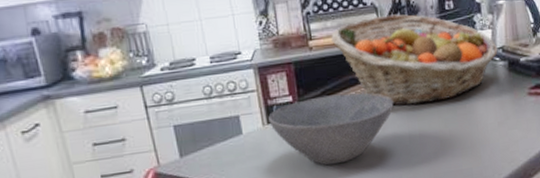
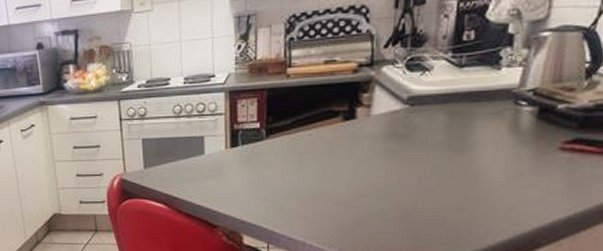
bowl: present [268,93,394,165] -> none [232,125,373,196]
fruit basket: present [331,14,498,106] -> none [313,43,527,145]

